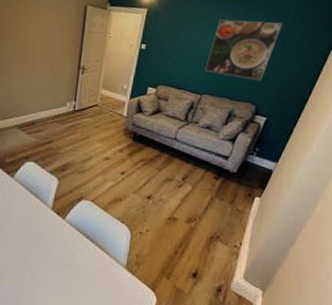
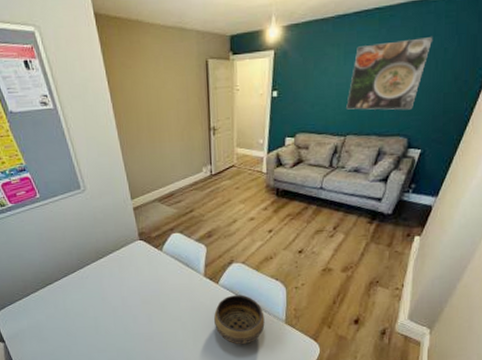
bowl: none [54,233,106,287] -> present [214,295,265,345]

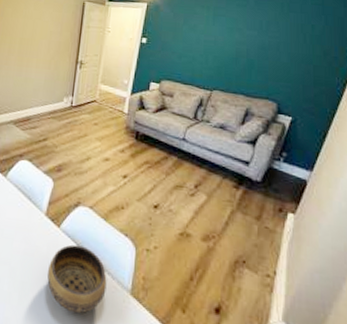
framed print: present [346,37,432,110] -> none [214,11,299,76]

